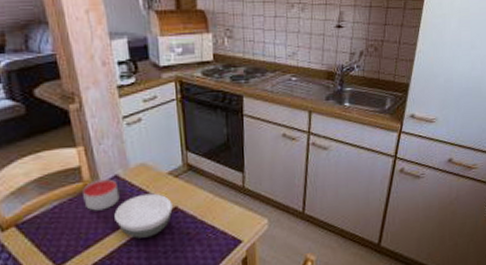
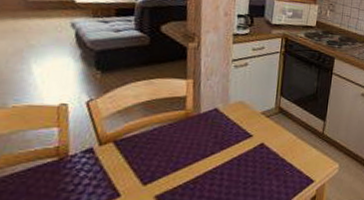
candle: present [83,179,120,211] -> none [182,110,216,138]
bowl: present [114,193,173,239] -> none [206,128,260,167]

